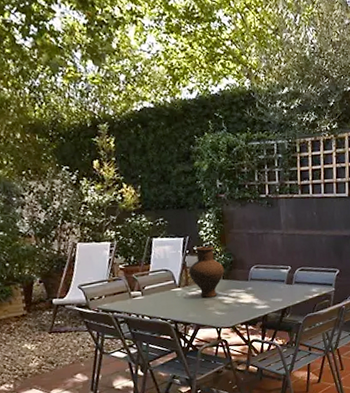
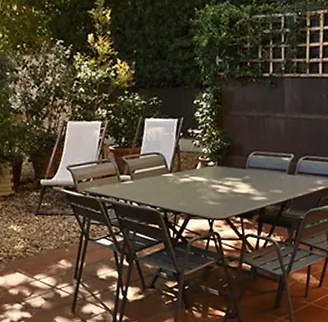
vase: present [189,246,225,298] -> none [182,128,220,185]

